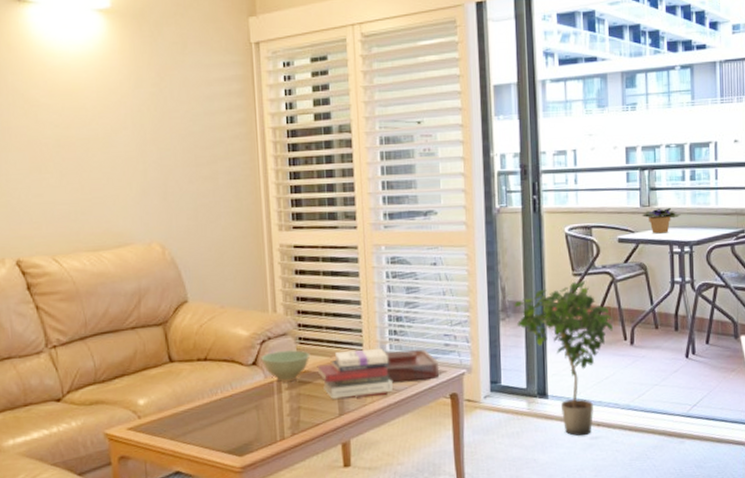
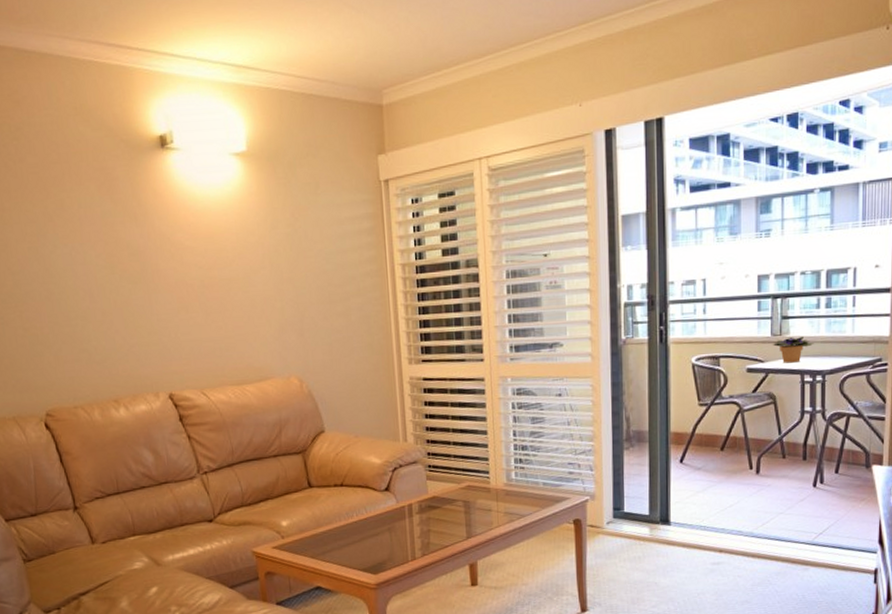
bowl: present [261,349,311,383] -> none [393,476,440,507]
books: present [317,348,393,399] -> none [445,475,518,523]
decorative tray: present [384,348,439,383] -> none [510,476,563,509]
potted plant: present [514,281,613,436] -> none [638,410,738,561]

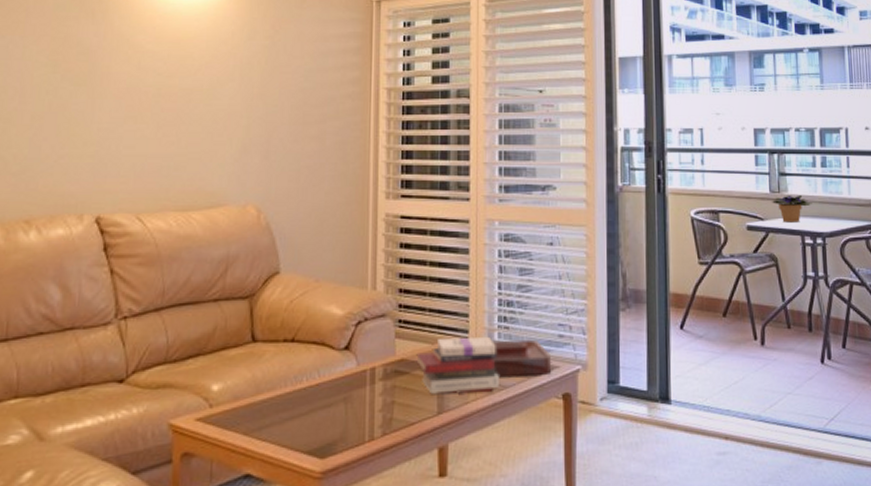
books: none [445,475,518,523] -> present [416,336,499,394]
decorative tray: none [510,476,563,509] -> present [492,339,551,378]

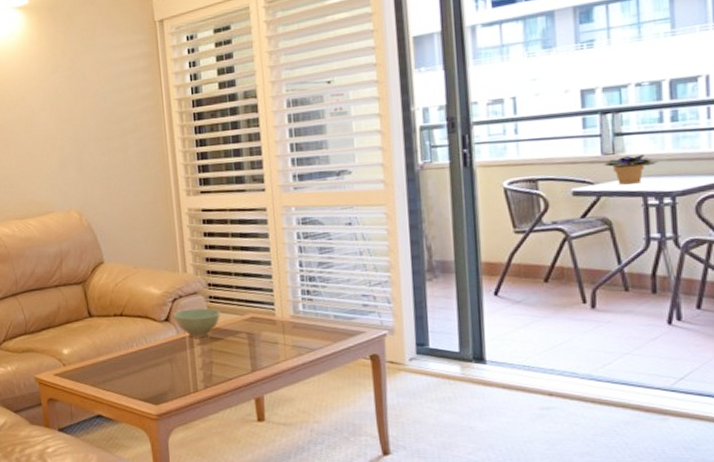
bowl: none [354,333,410,372] -> present [173,307,221,339]
books: present [416,336,499,394] -> none [228,307,307,355]
decorative tray: present [492,339,551,378] -> none [297,309,357,342]

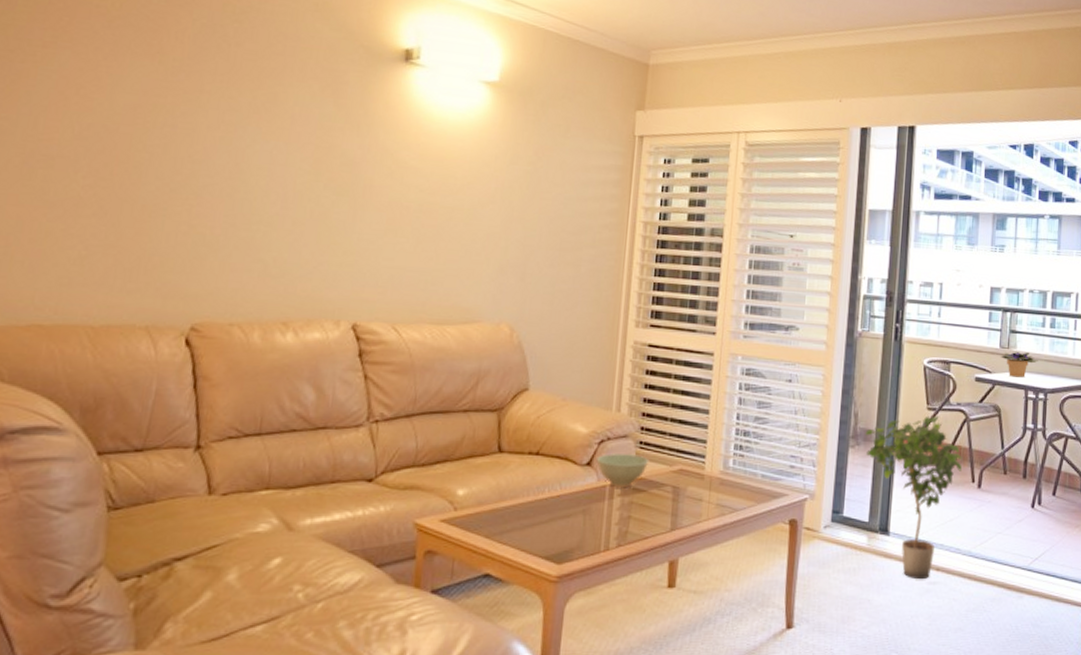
potted plant: none [442,238,567,405] -> present [865,415,962,579]

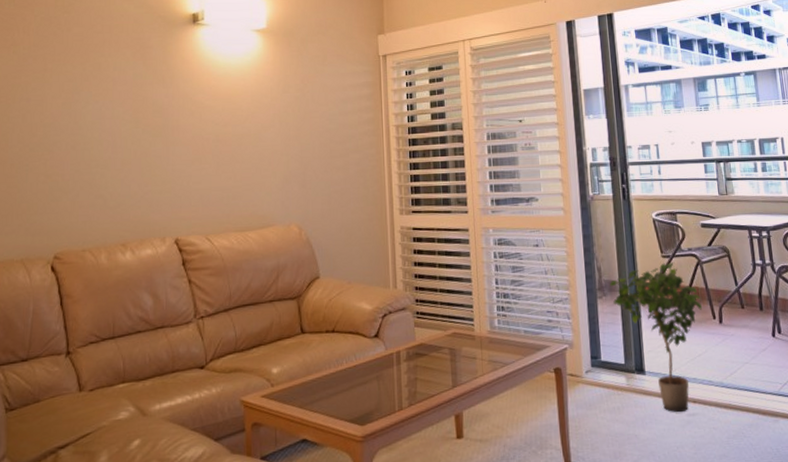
bowl: present [596,452,650,488] -> none [382,323,427,355]
potted flower: present [1000,352,1038,378] -> none [720,196,756,220]

